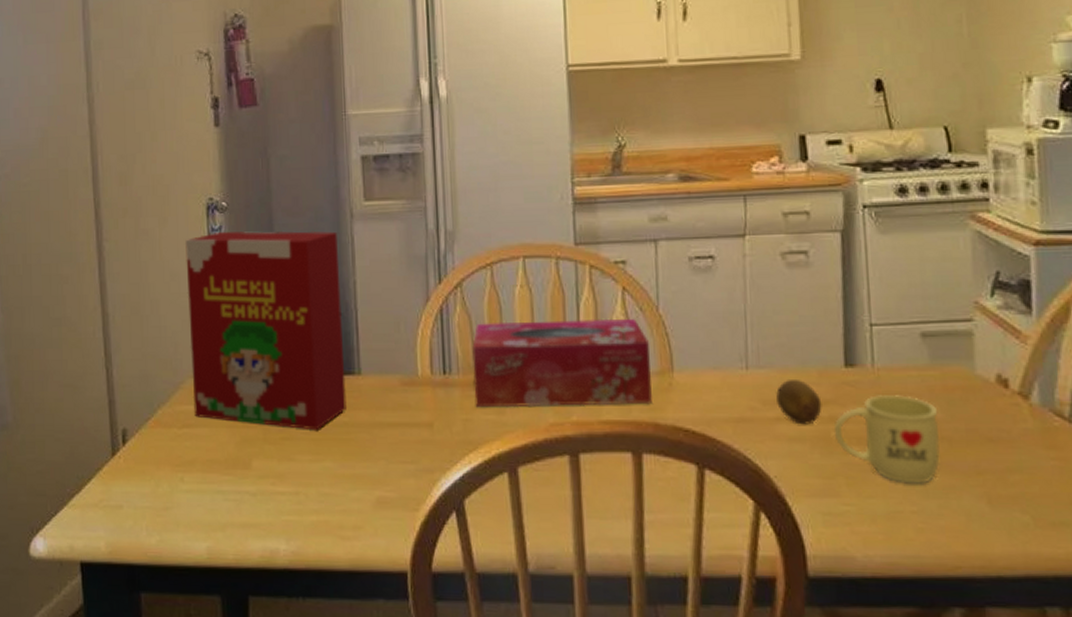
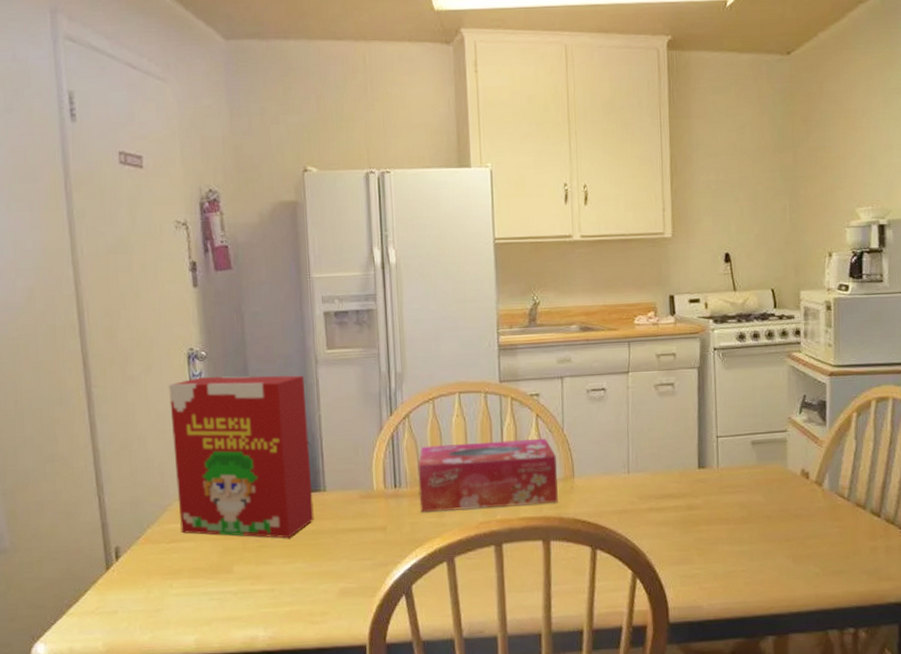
fruit: present [776,378,822,425] -> none [649,479,682,513]
mug: present [833,395,941,484] -> none [689,487,763,551]

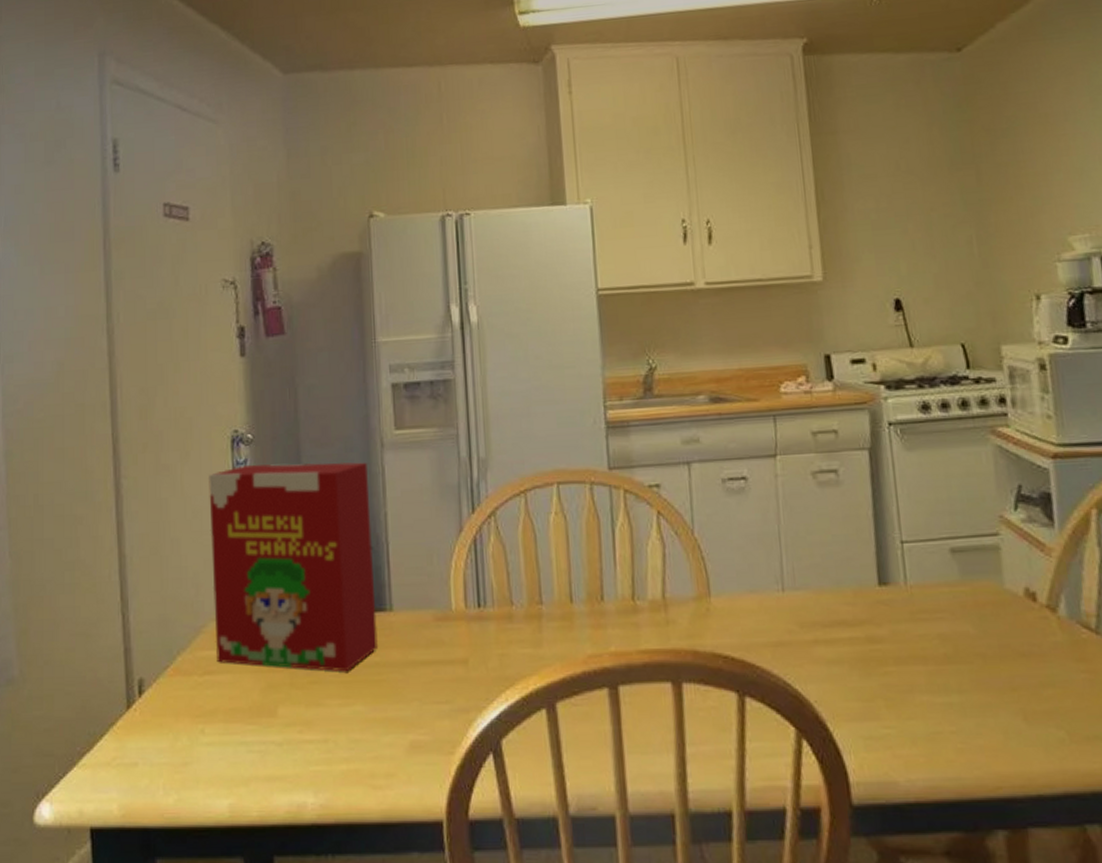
tissue box: present [418,439,558,513] -> none [507,544,690,641]

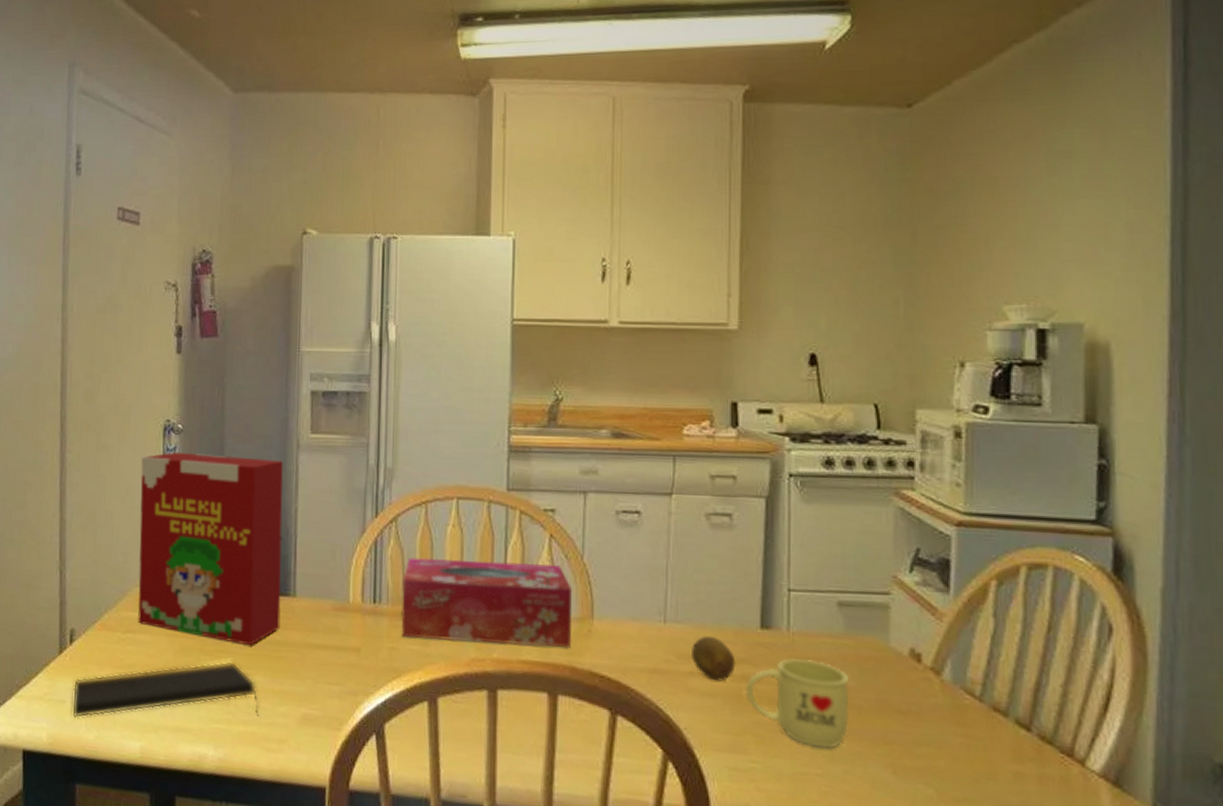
notepad: none [145,693,362,782] -> present [71,661,259,719]
tissue box: none [507,544,690,641] -> present [401,557,571,649]
fruit: none [813,599,859,647] -> present [692,635,736,682]
mug: none [870,612,975,703] -> present [745,658,850,748]

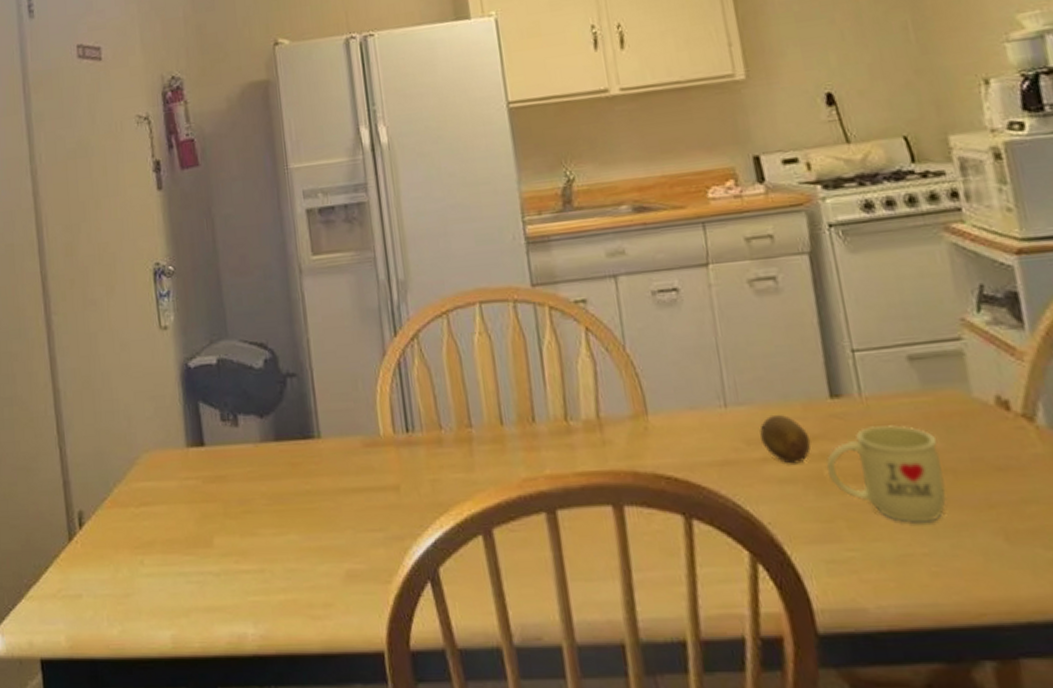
notepad: present [71,661,259,719] -> none [88,522,299,614]
cereal box: present [137,451,283,646] -> none [134,289,308,501]
tissue box: present [401,557,571,649] -> none [434,361,629,466]

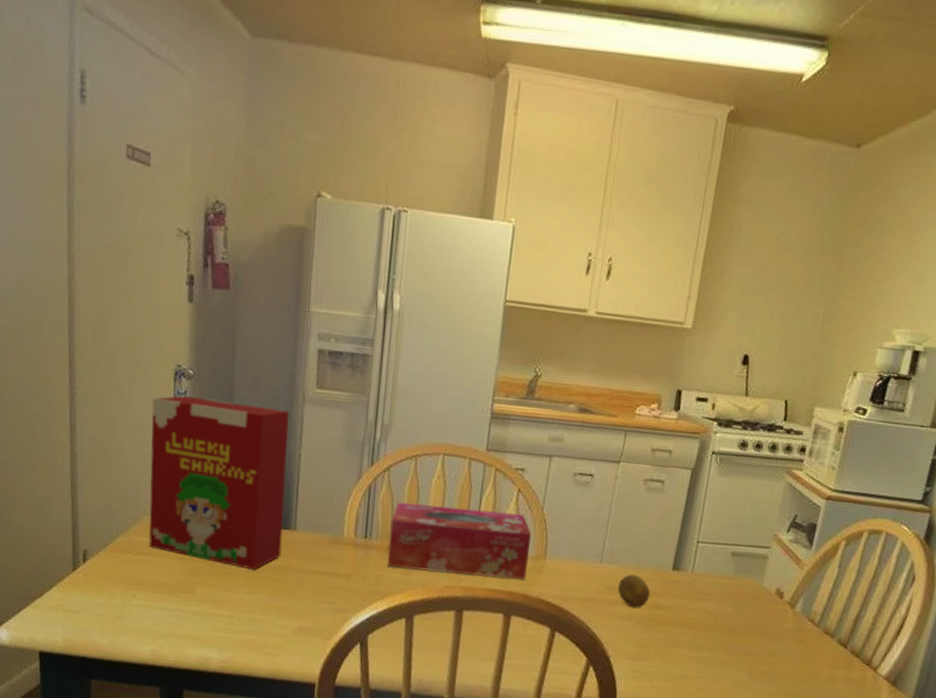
cereal box: none [134,289,308,501] -> present [148,395,289,570]
tissue box: none [434,361,629,466] -> present [387,502,531,581]
mug: present [826,425,946,523] -> none [654,593,731,658]

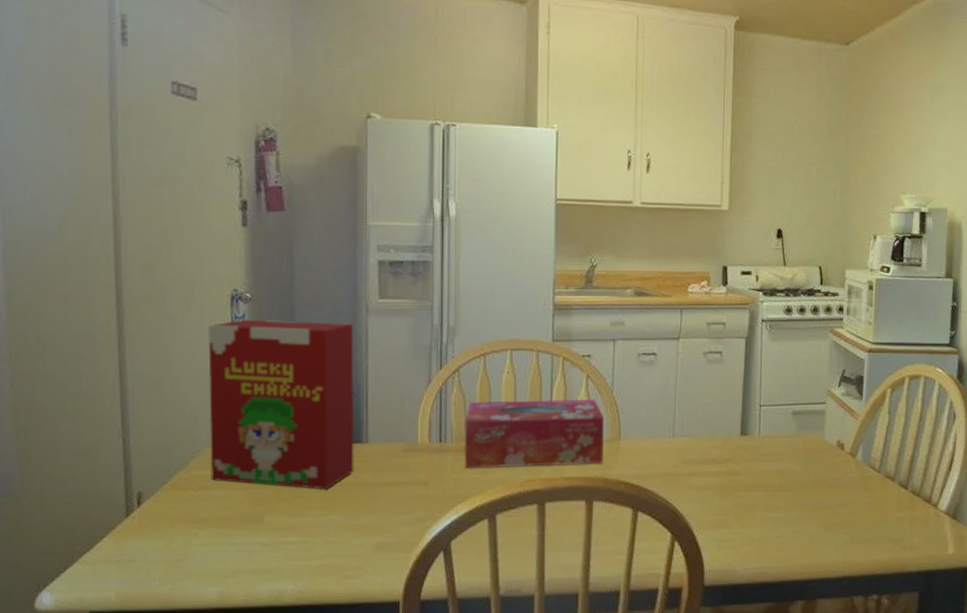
fruit: present [618,573,651,609] -> none [692,444,723,477]

